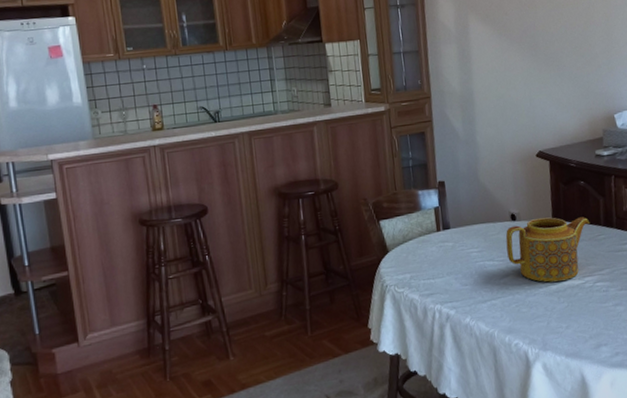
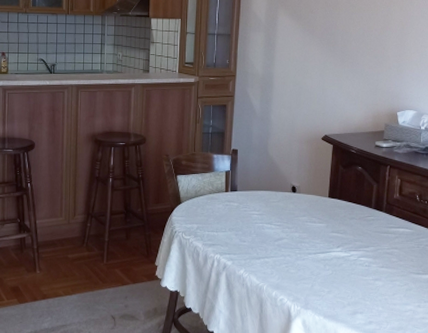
teapot: present [505,217,590,282] -> none [284,193,362,251]

